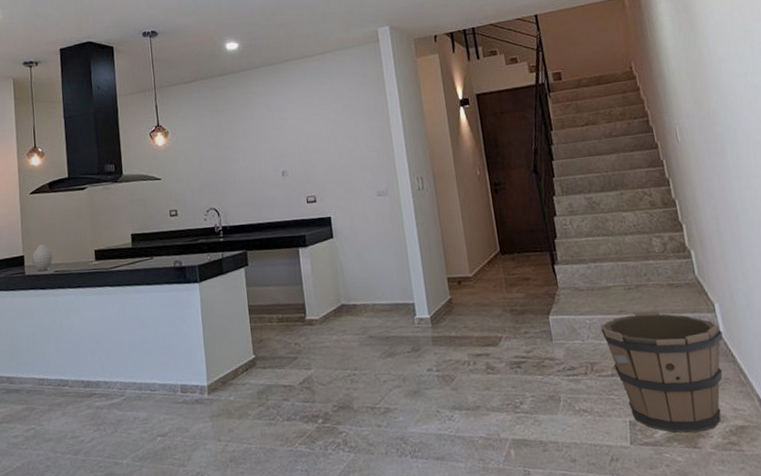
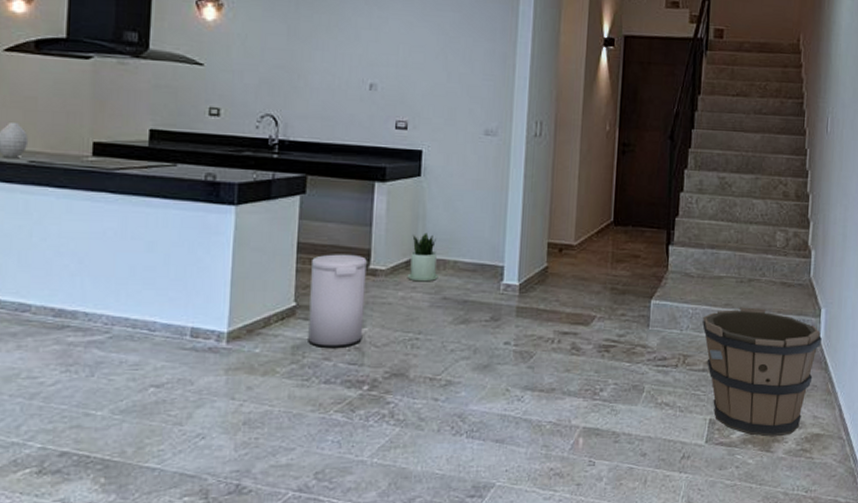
pedal bin: none [261,309,311,391] -> present [308,254,367,349]
planter: none [335,283,362,326] -> present [407,232,438,282]

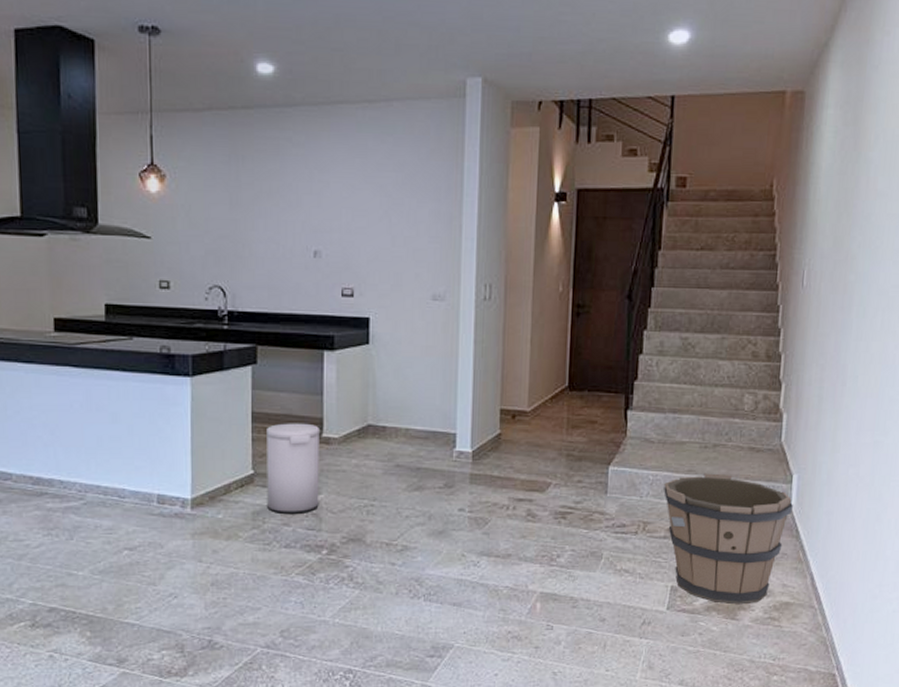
planter: present [407,232,438,282] -> none [360,400,391,450]

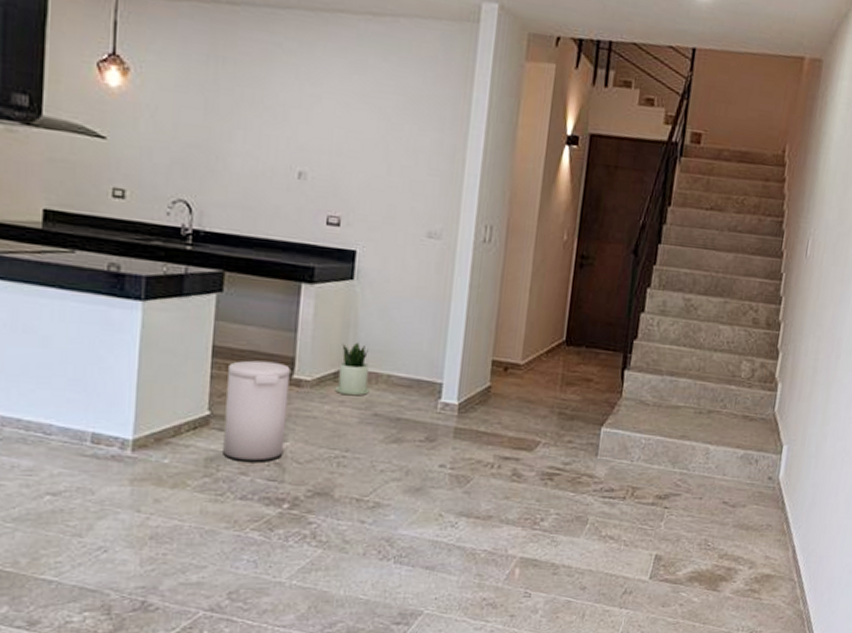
planter: none [360,400,391,450] -> present [335,342,370,396]
wooden bucket: present [664,473,793,605] -> none [655,439,781,576]

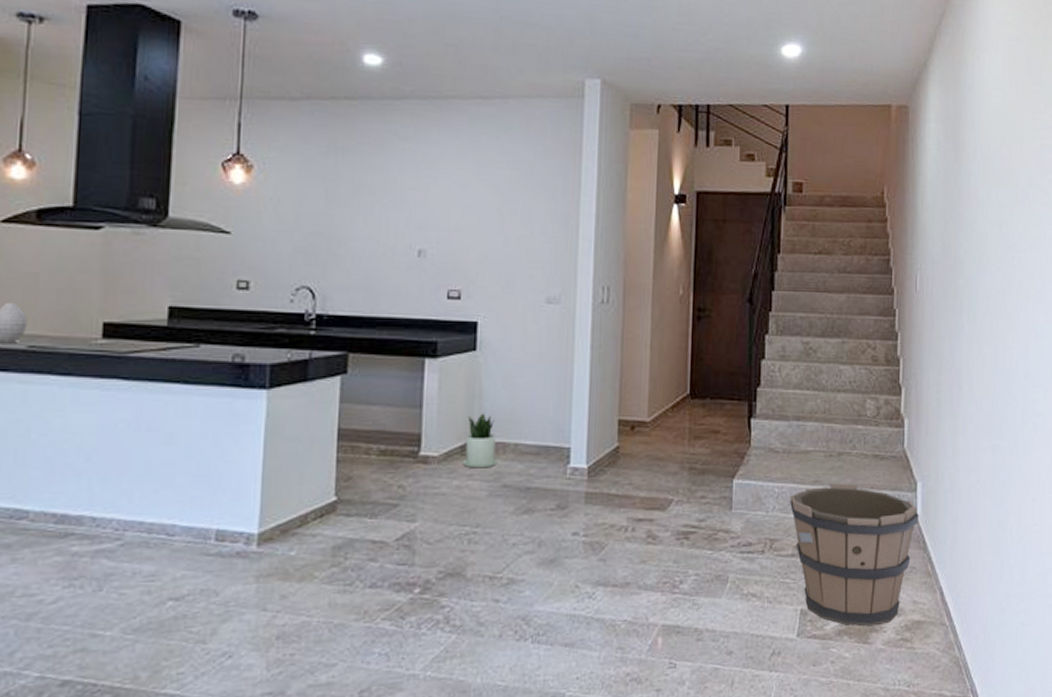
pedal bin: present [223,360,290,463] -> none [351,440,417,548]
wooden bucket: none [655,439,781,576] -> present [790,483,919,627]

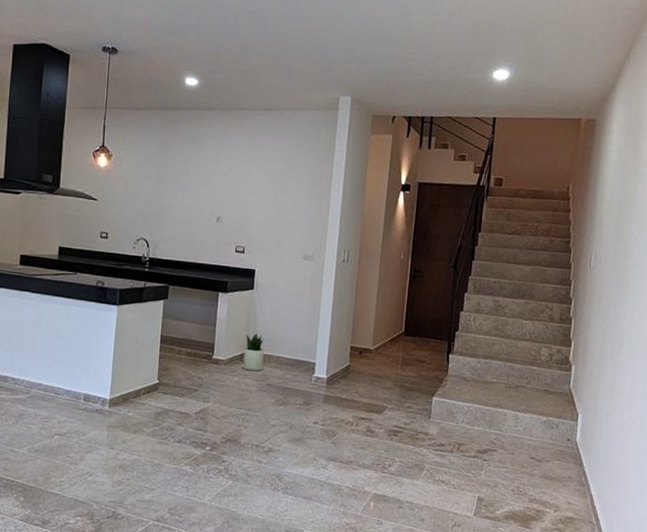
wooden bucket: present [790,483,919,627] -> none [475,408,578,516]

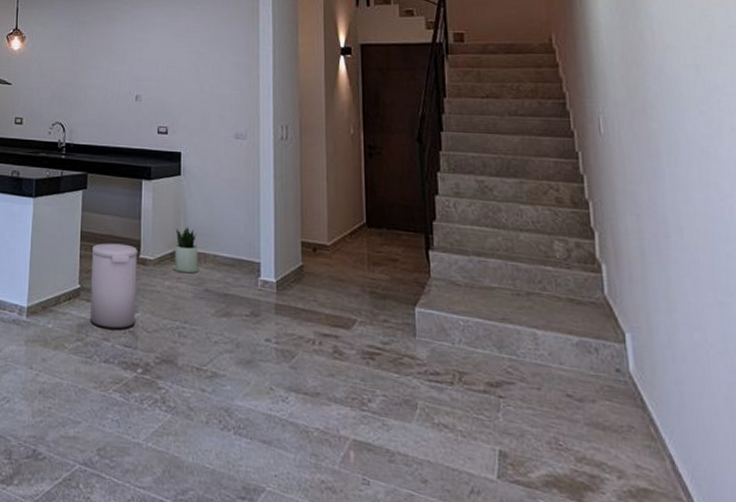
pedal bin: none [166,345,211,418] -> present [90,243,137,331]

